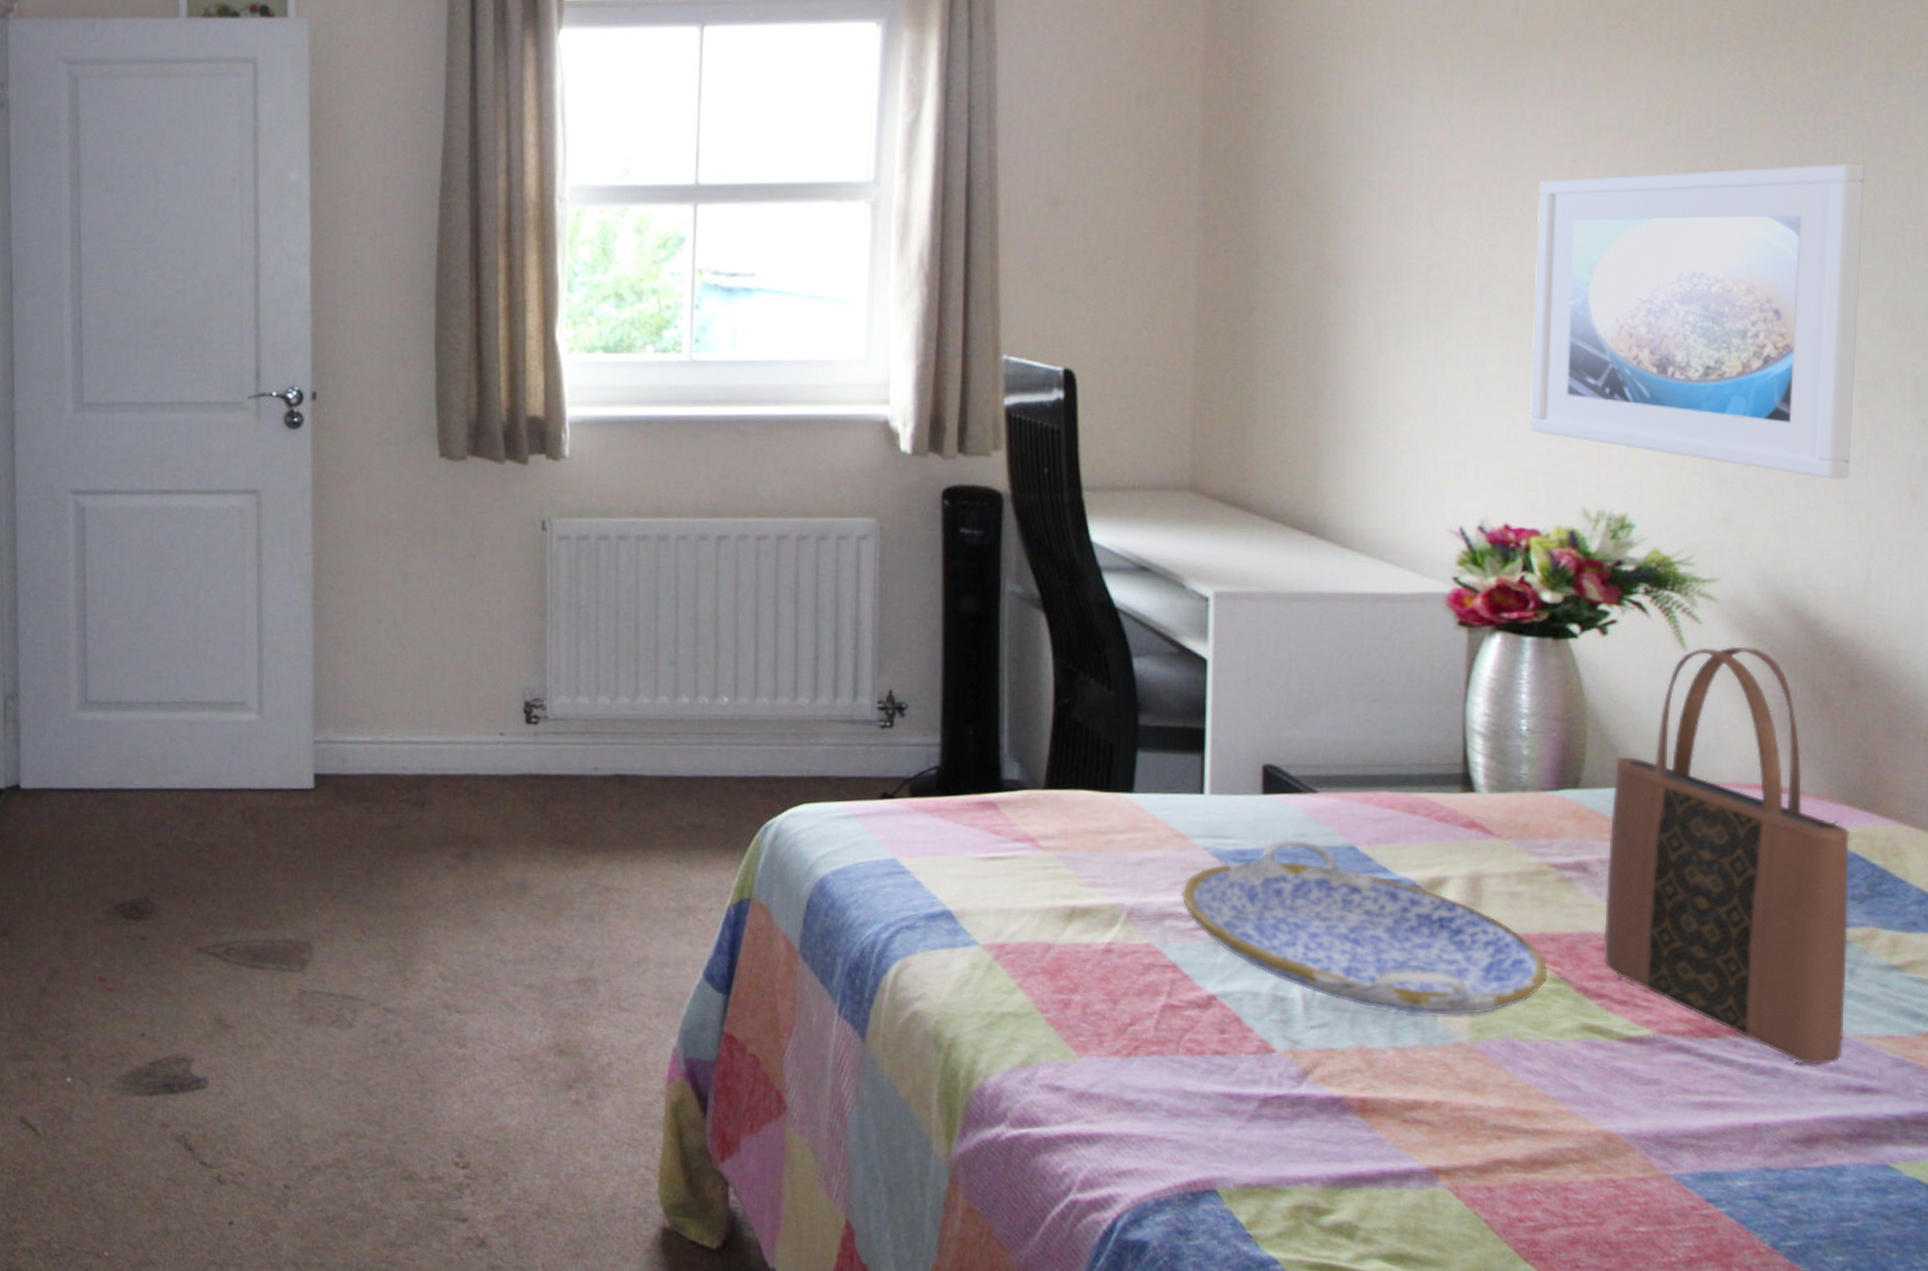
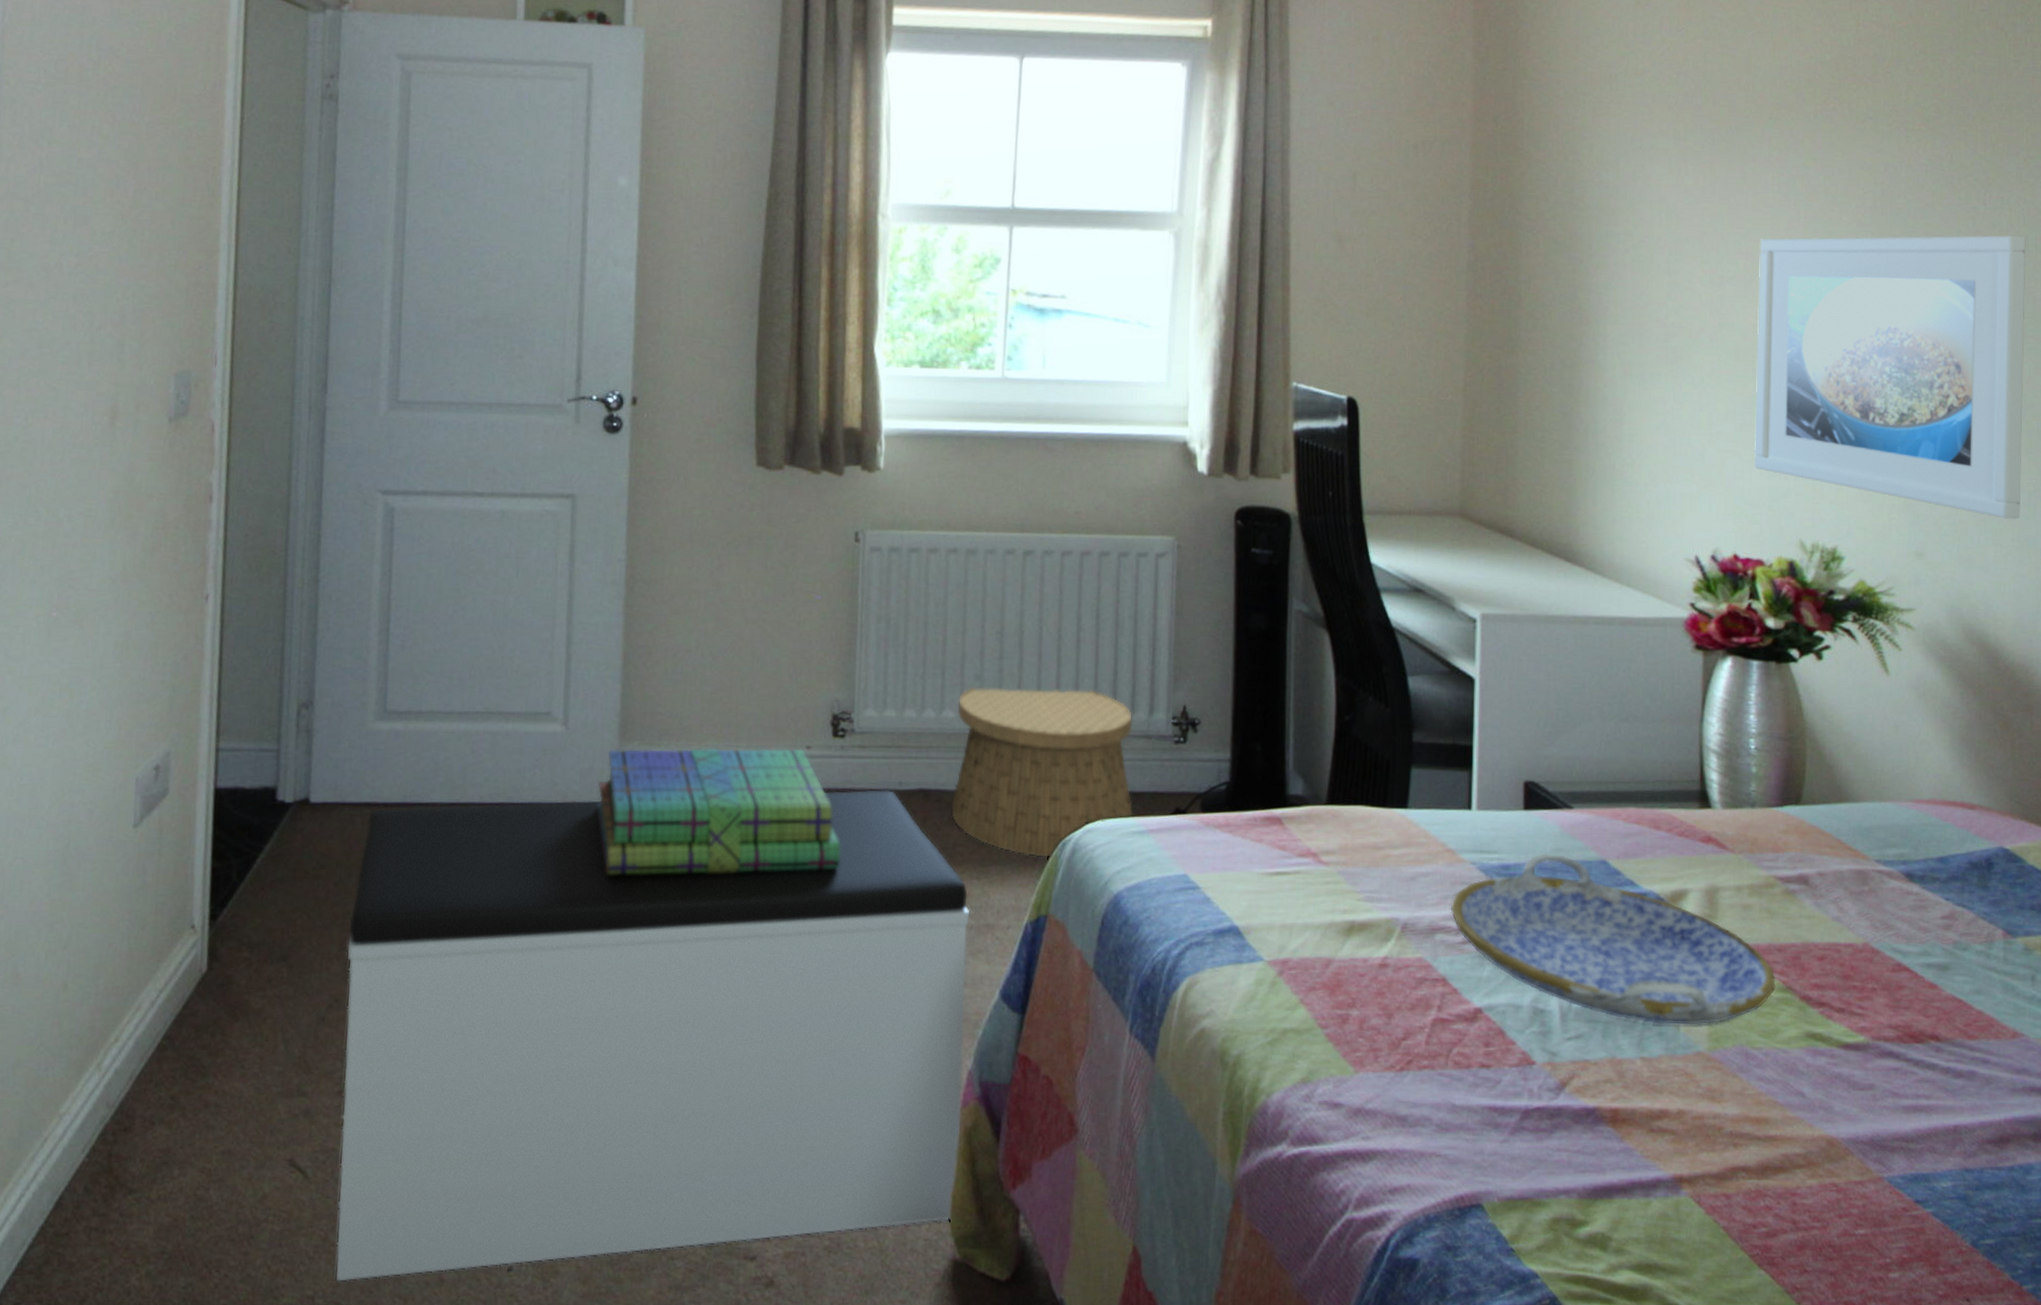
bench: none [63,775,671,1229] -> present [336,789,970,1282]
stack of books: none [294,735,538,857] -> present [597,747,841,875]
basket: none [649,673,838,842] -> present [951,686,1133,858]
tote bag: present [1604,646,1850,1065] -> none [1824,671,2029,1068]

